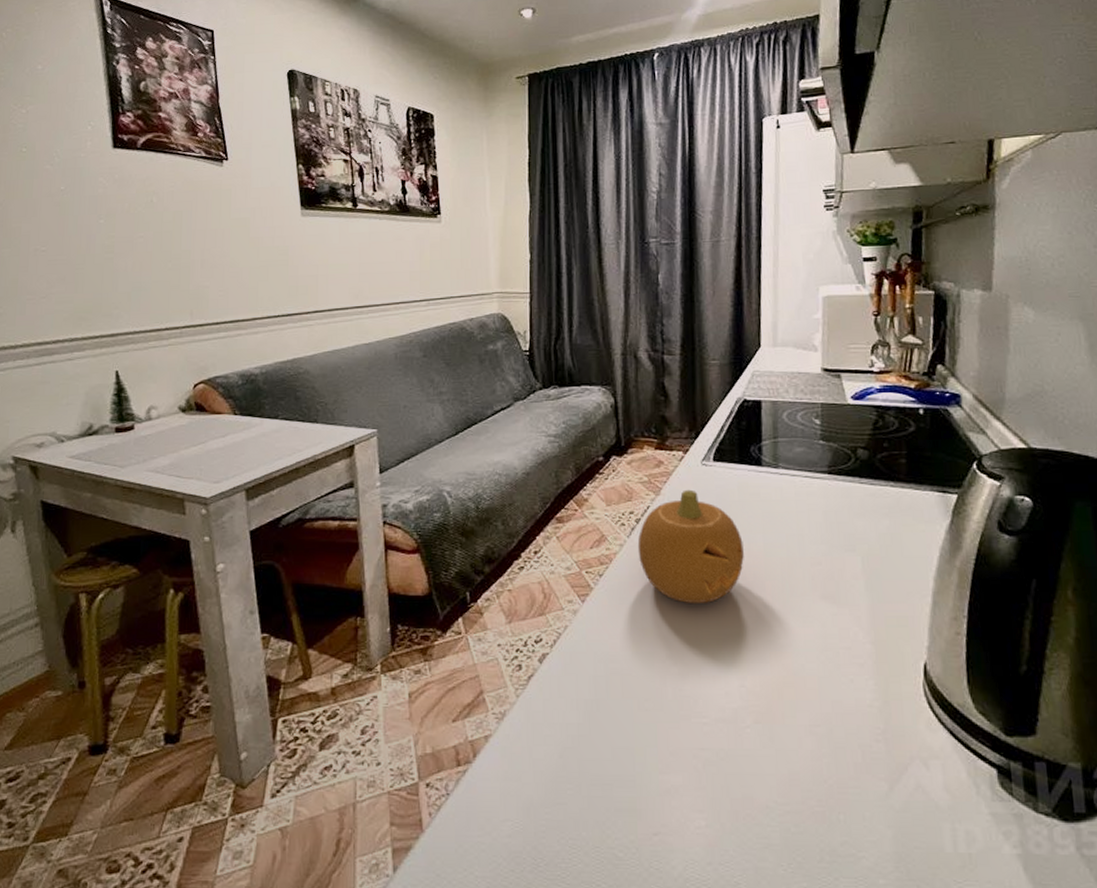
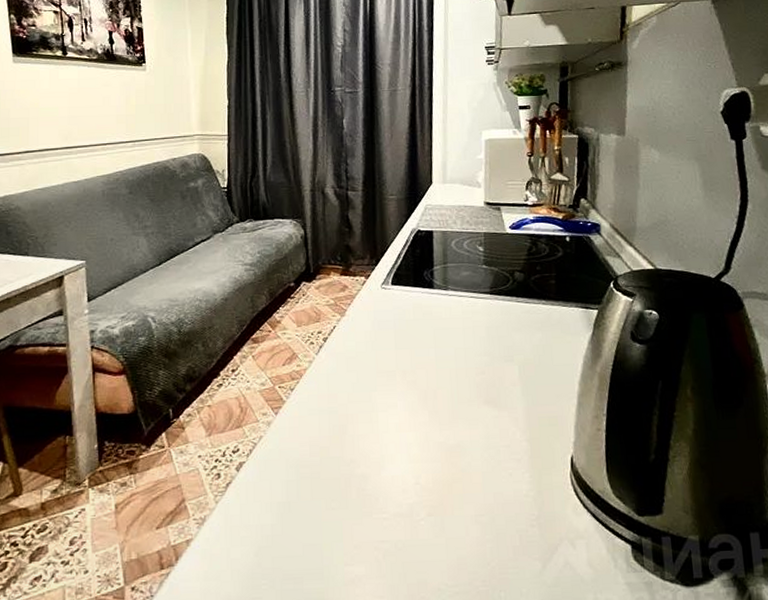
fruit: present [637,489,744,604] -> none [325,310,418,413]

